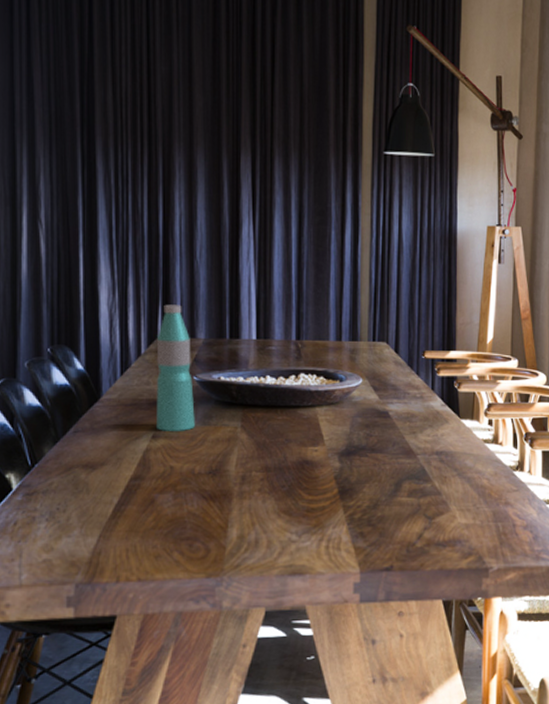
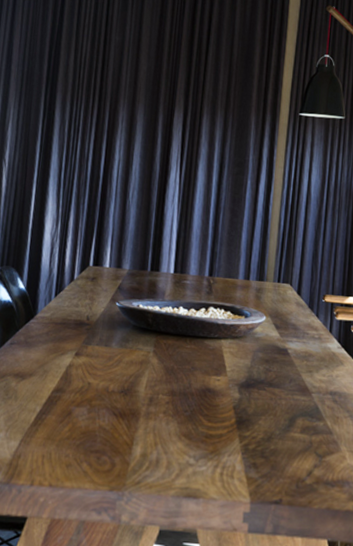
water bottle: present [156,304,195,431] -> none [80,237,117,351]

